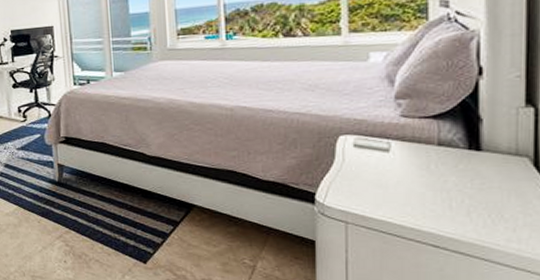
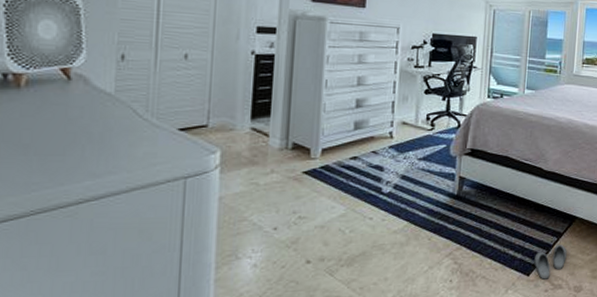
slippers: none [149,233,188,269] -> present [534,244,567,280]

